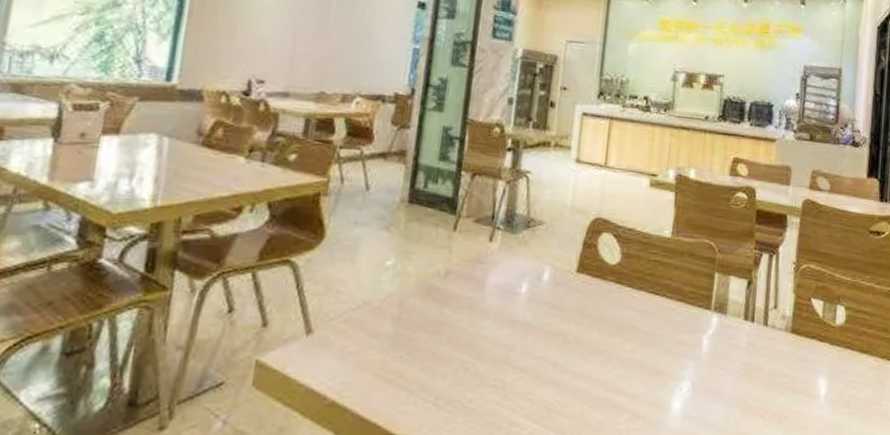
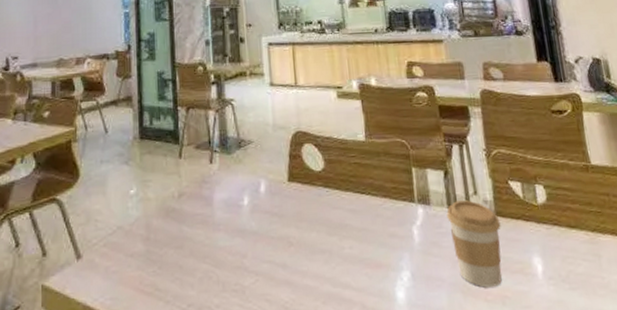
coffee cup: none [741,313,795,405] -> present [446,200,502,288]

